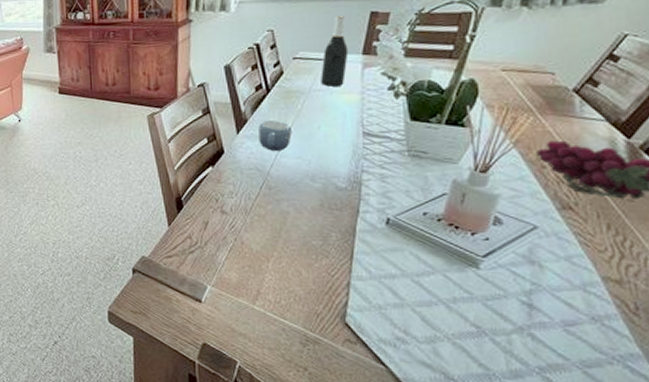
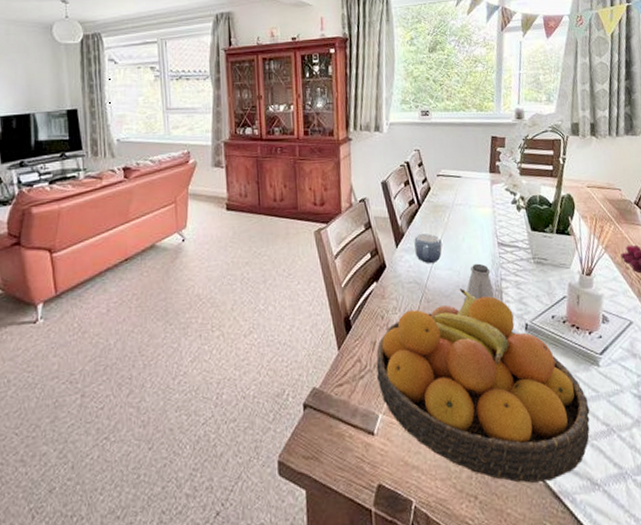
fruit bowl: none [207,178,457,368] -> present [376,289,590,484]
saltshaker: none [313,153,350,191] -> present [464,263,494,301]
wine bottle: present [321,16,349,87] -> none [460,139,479,201]

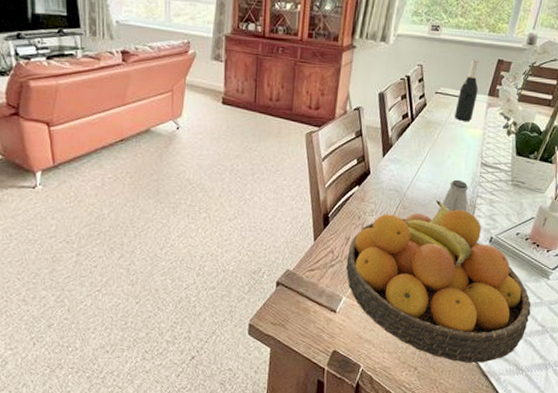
mug: present [414,234,442,263] -> none [400,147,428,174]
wine bottle: none [460,139,479,201] -> present [455,60,480,121]

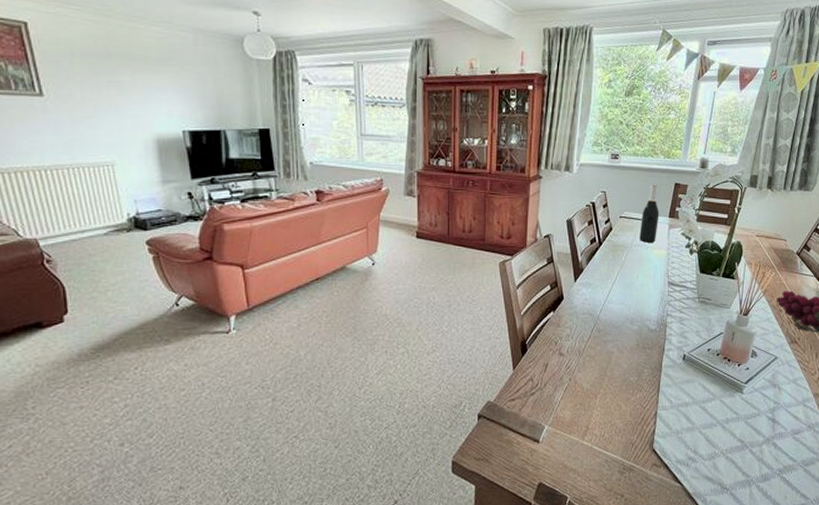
fruit bowl: present [346,200,531,364] -> none [546,321,729,486]
saltshaker: present [438,179,469,212] -> none [632,300,659,333]

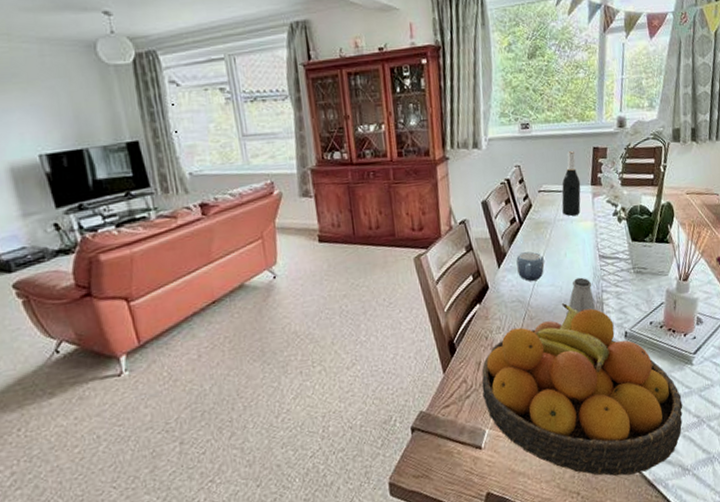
fruit bowl: none [546,321,729,486] -> present [481,303,683,476]
mug: none [592,270,617,297] -> present [516,251,545,281]
saltshaker: none [632,300,659,333] -> present [566,277,595,315]

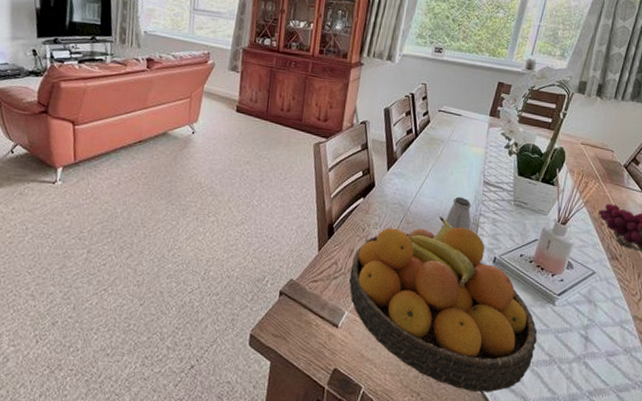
mug: present [516,251,545,281] -> none [404,162,431,190]
wine bottle: present [561,151,581,216] -> none [457,81,481,140]

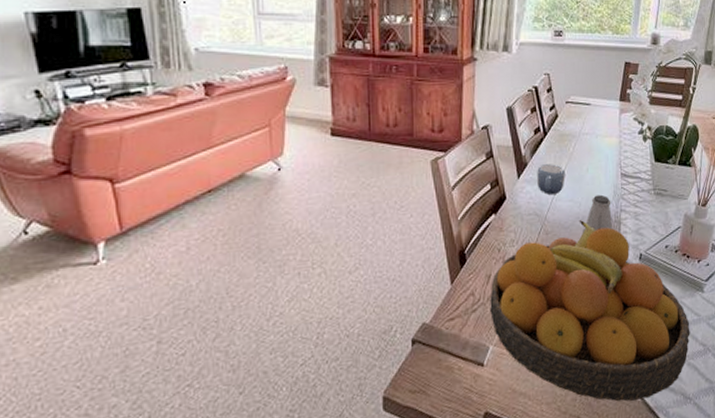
mug: none [404,162,431,190] -> present [537,164,565,195]

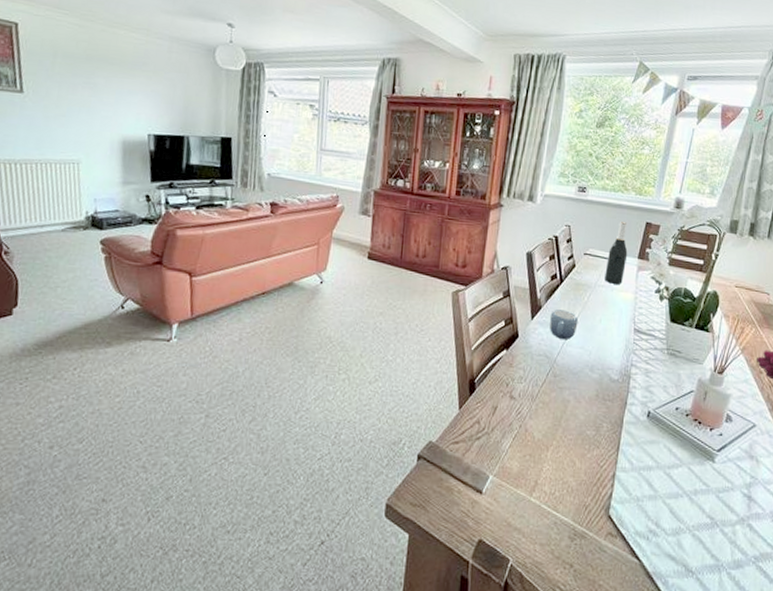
fruit bowl: present [490,220,690,402] -> none [493,368,697,562]
saltshaker: present [583,194,612,233] -> none [591,346,622,383]
wine bottle: none [588,64,609,130] -> present [605,222,628,284]

